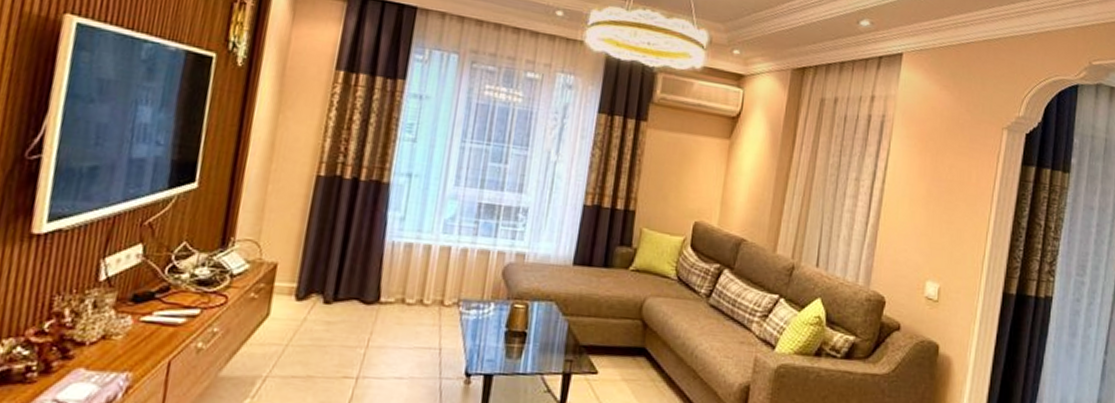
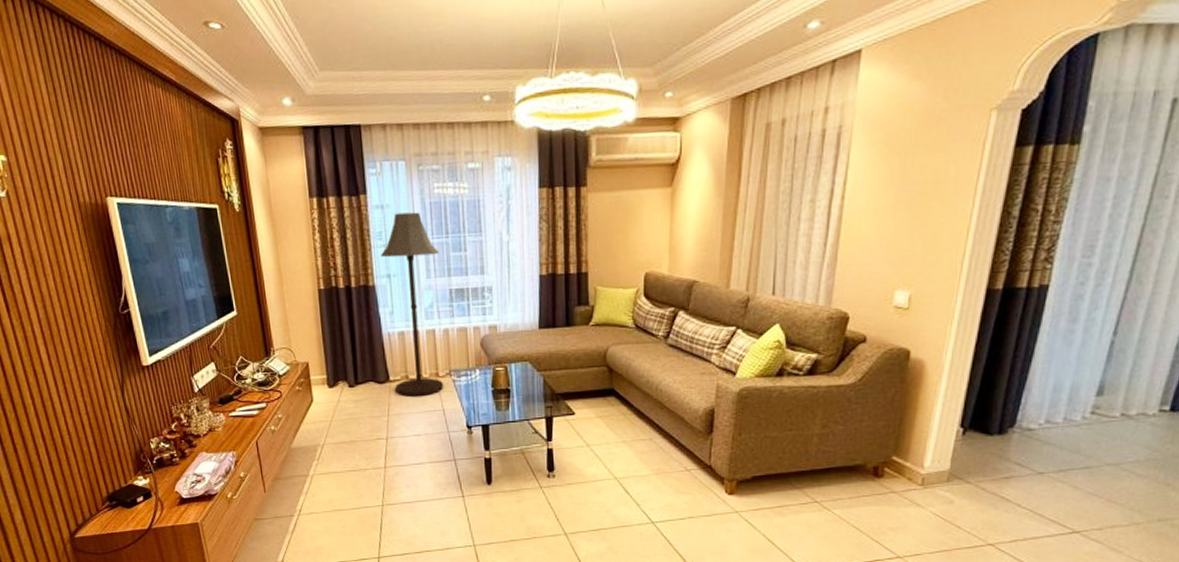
floor lamp: none [384,107,475,328] -> present [381,212,443,396]

